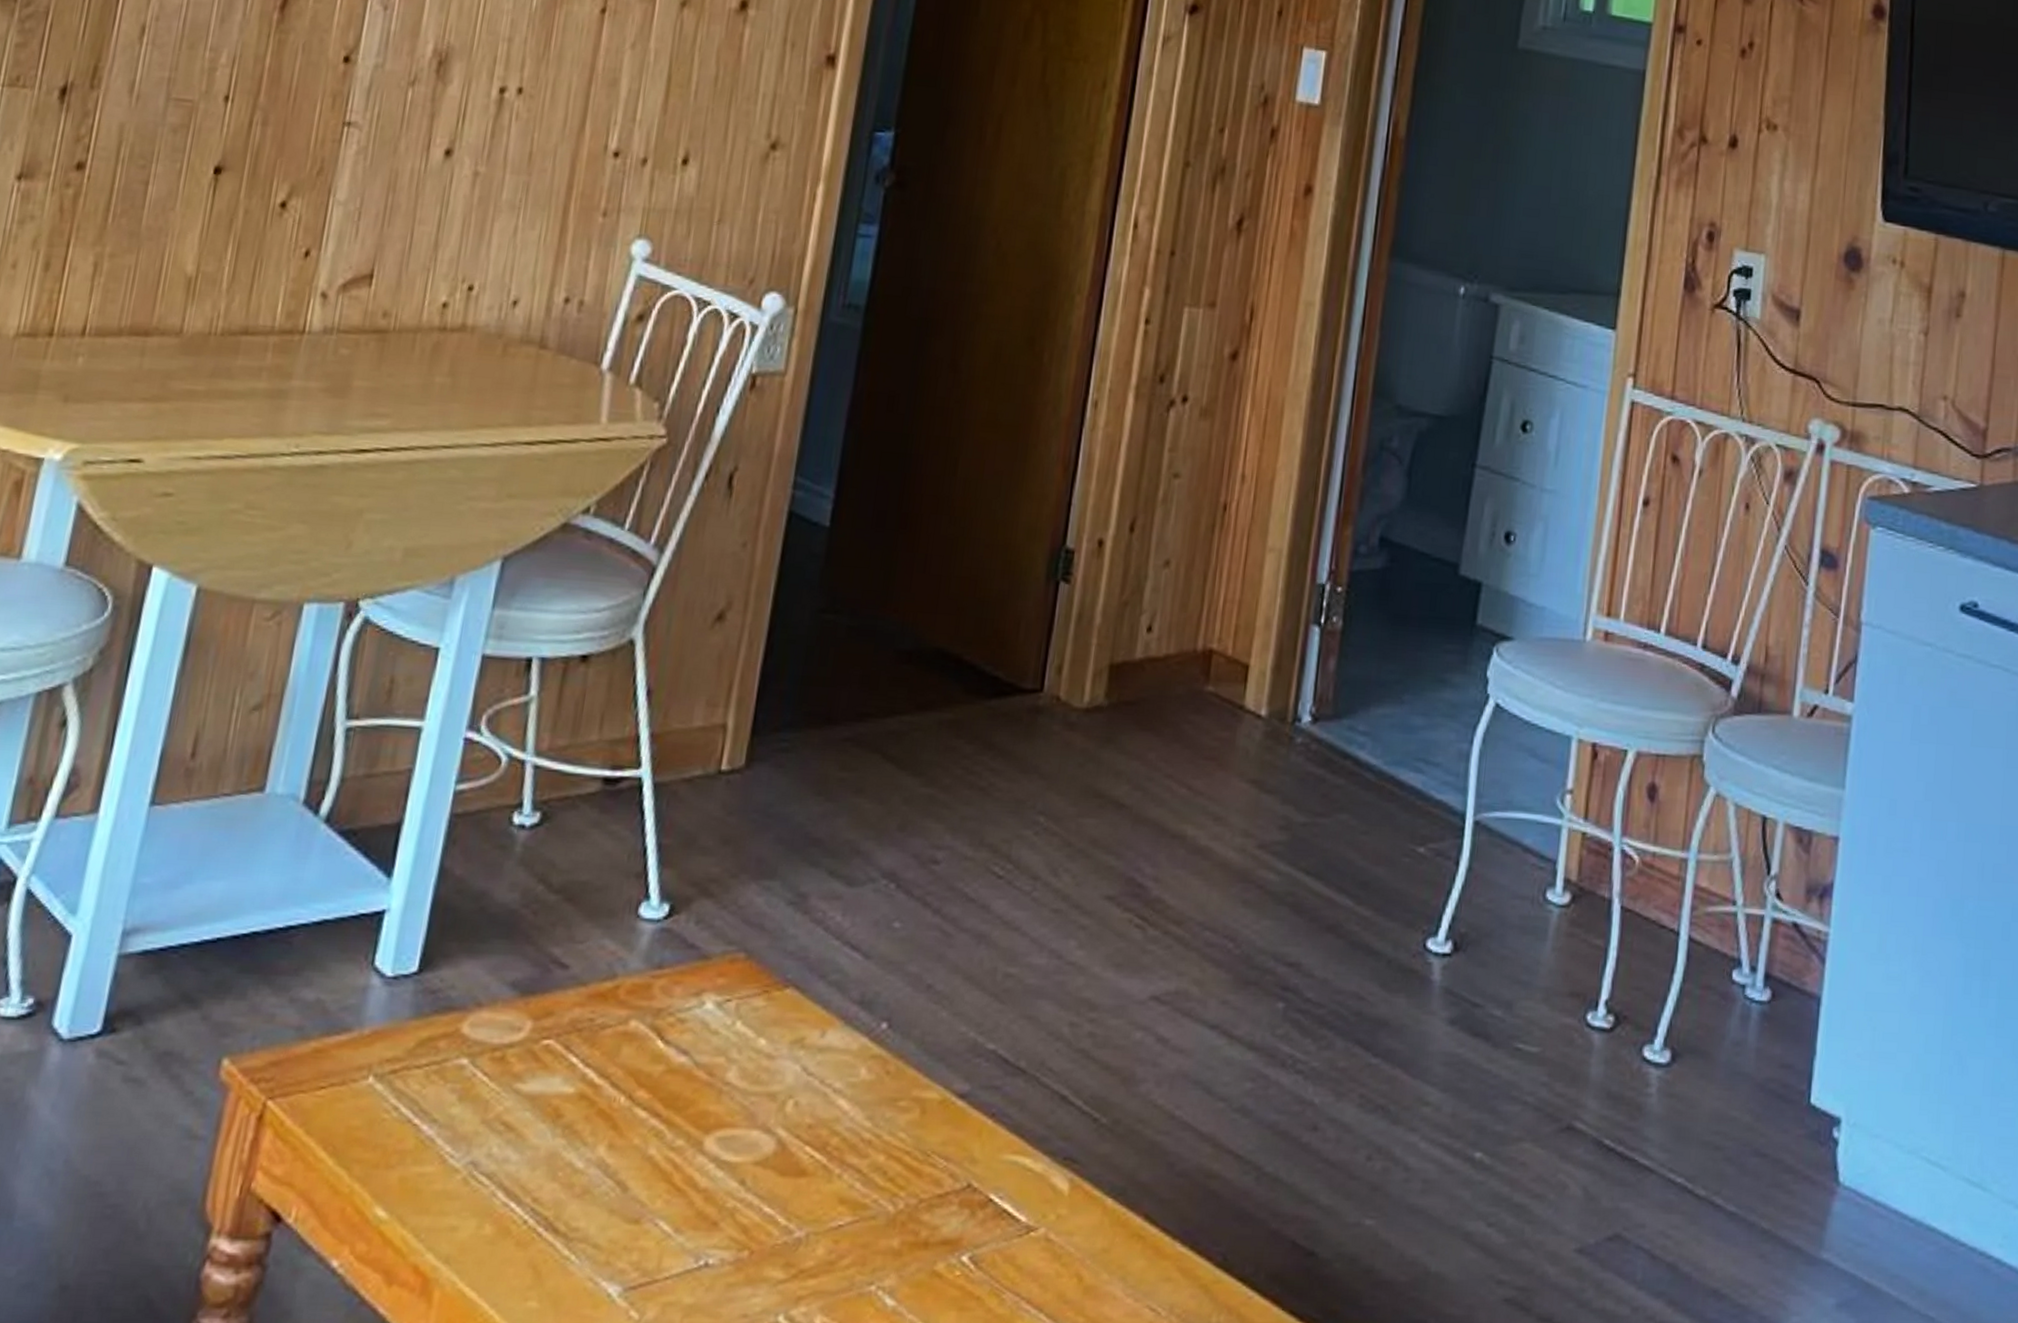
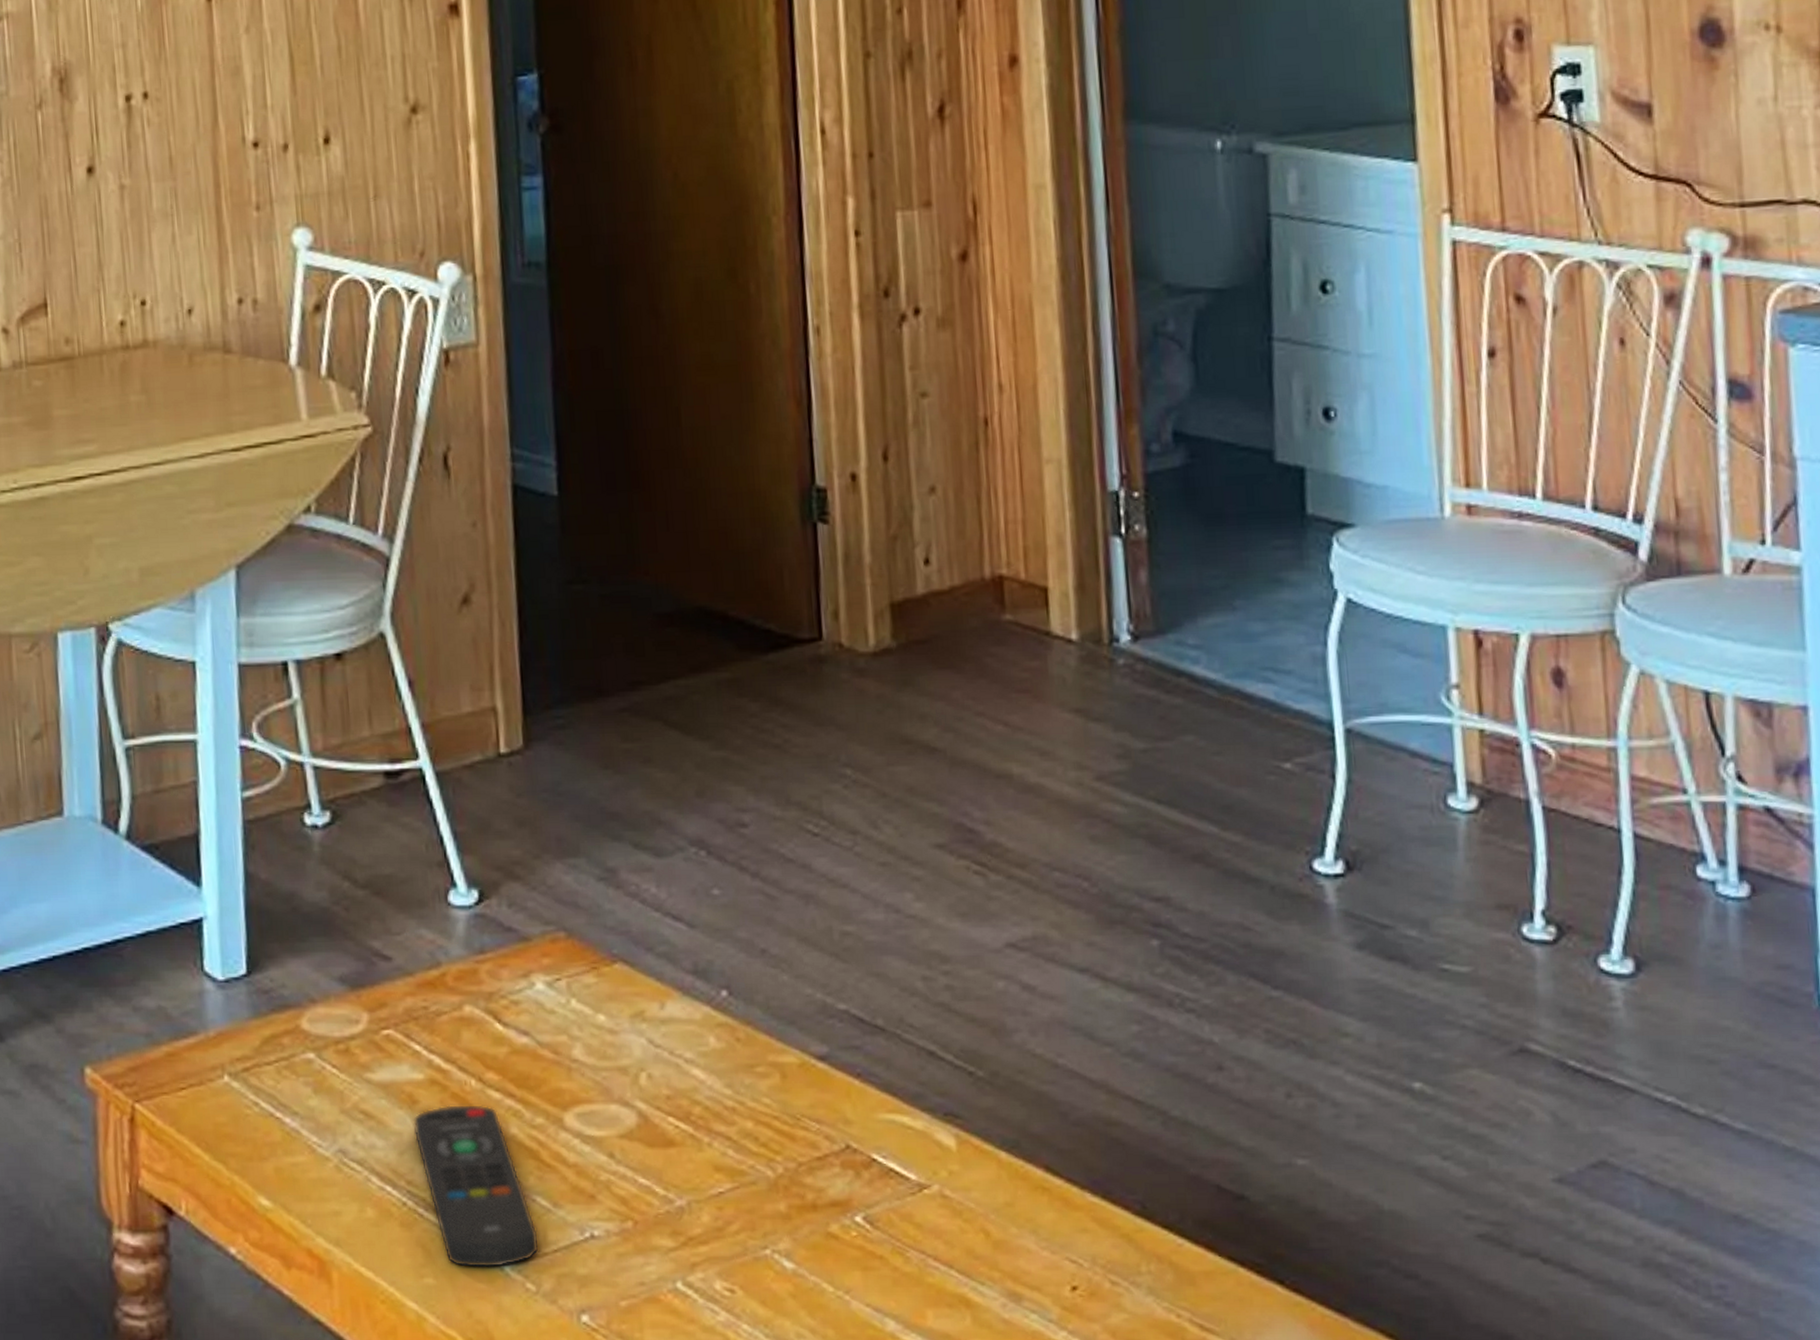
remote control: none [551,1120,654,1294] -> present [413,1104,539,1268]

